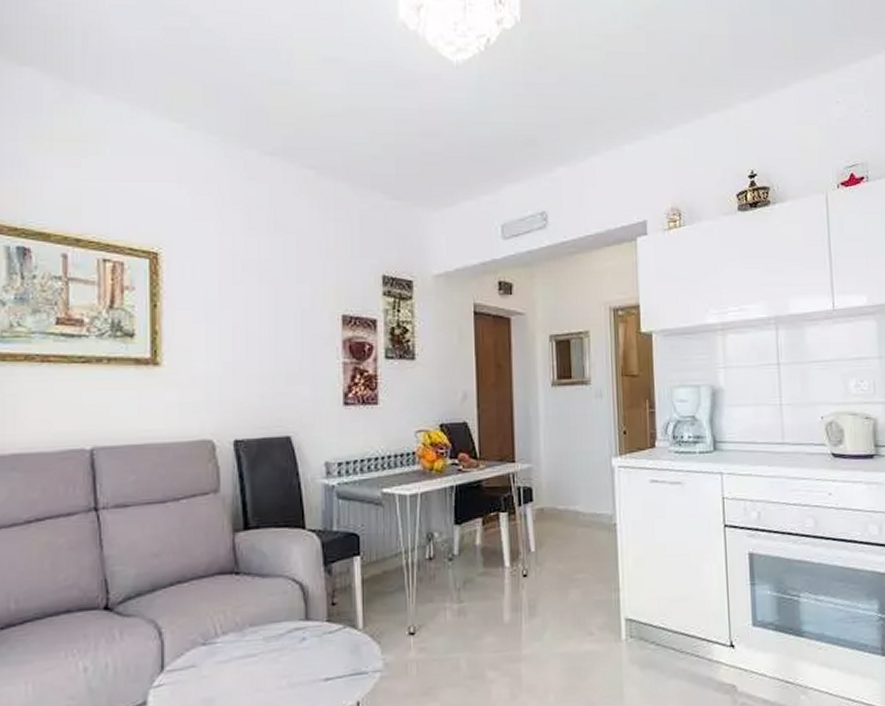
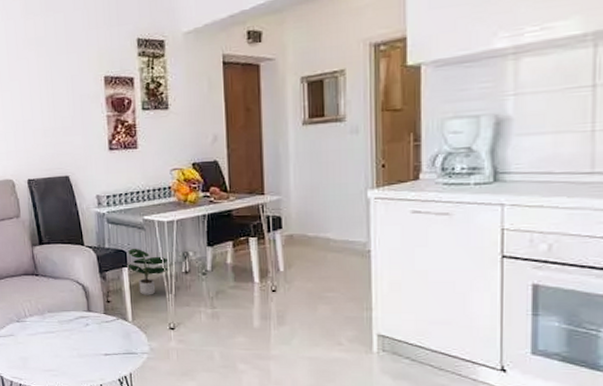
potted plant: none [358,529,409,592] -> present [126,248,168,295]

